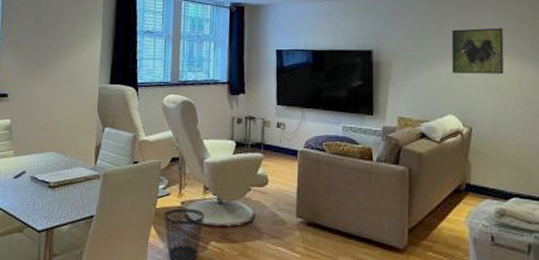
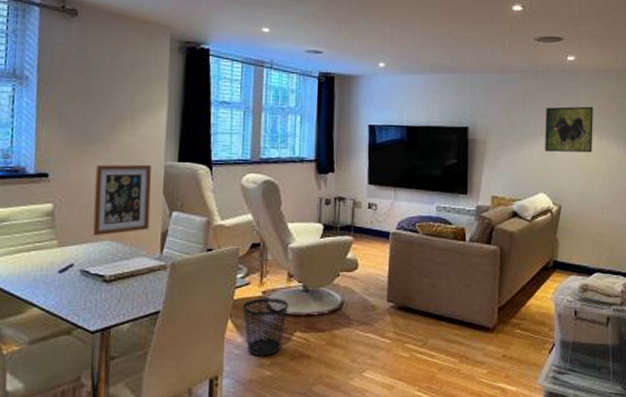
wall art: none [41,86,89,148] -> present [92,164,152,237]

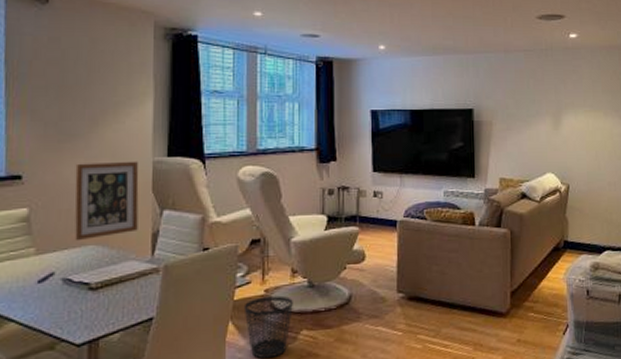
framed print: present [545,106,593,153] -> none [550,83,598,130]

